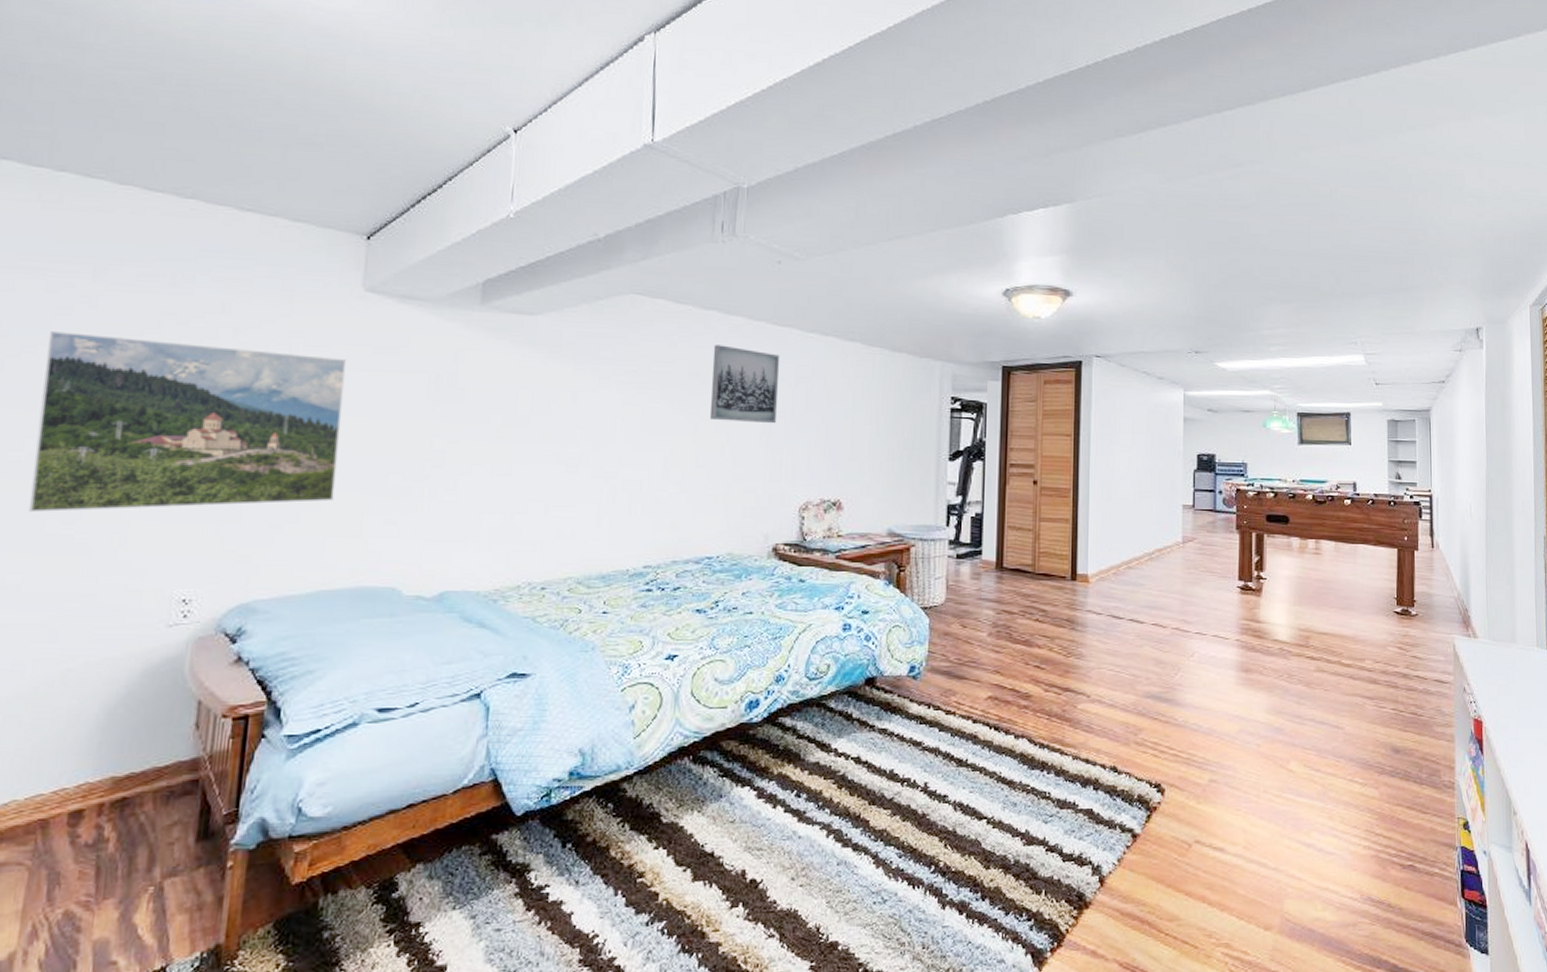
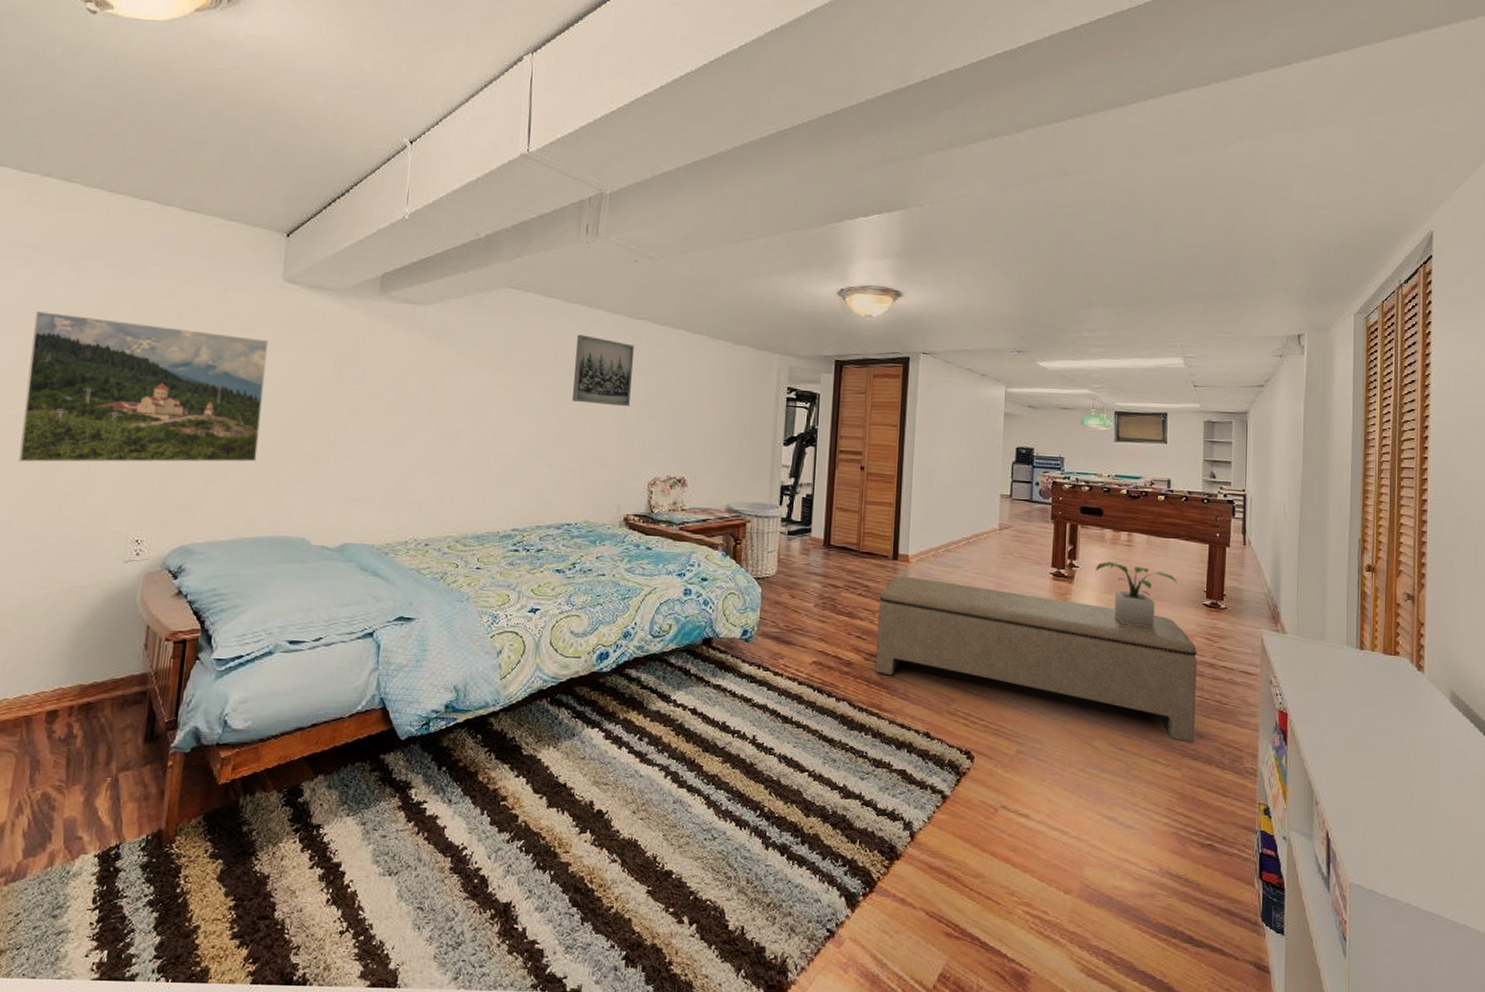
bench: none [1056,597,1391,759] -> present [875,575,1197,743]
potted plant: none [1284,571,1367,639] -> present [1096,561,1177,628]

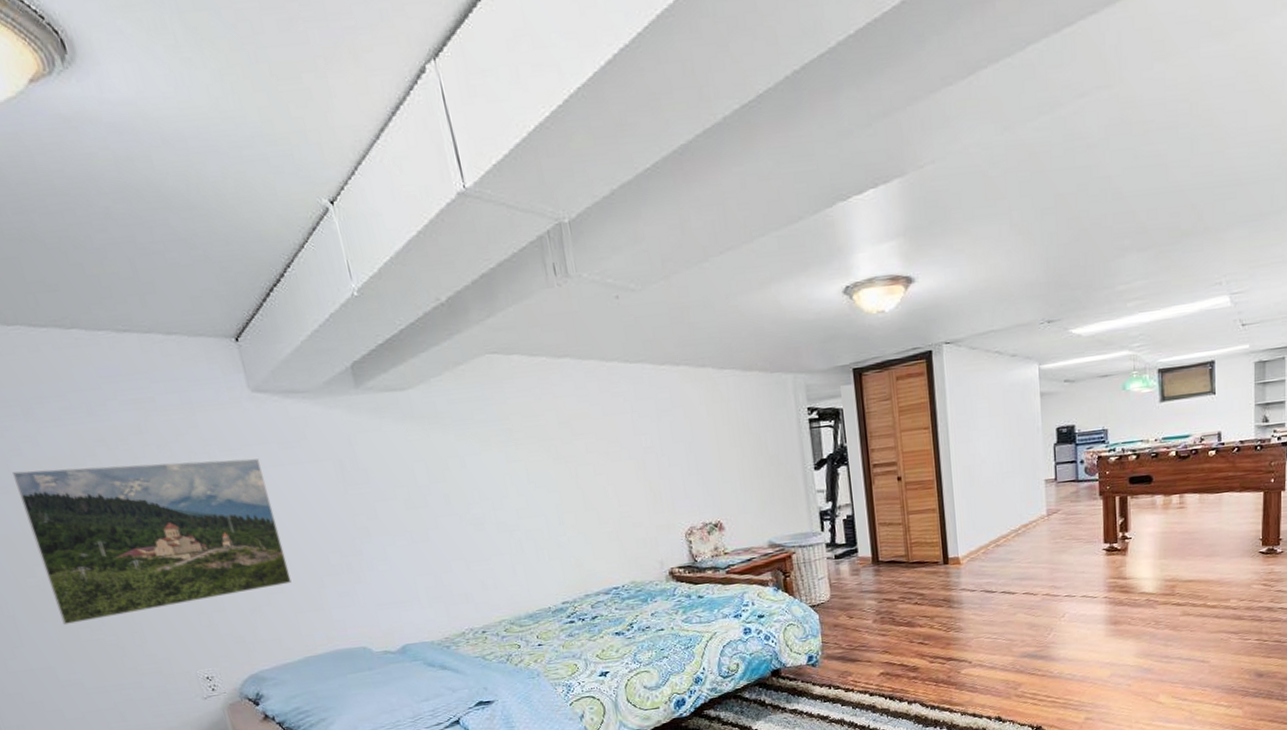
wall art: present [572,334,634,407] -> none [574,391,648,464]
bench: present [875,575,1197,743] -> none [935,570,1255,683]
potted plant: present [1096,561,1177,628] -> none [1149,526,1232,586]

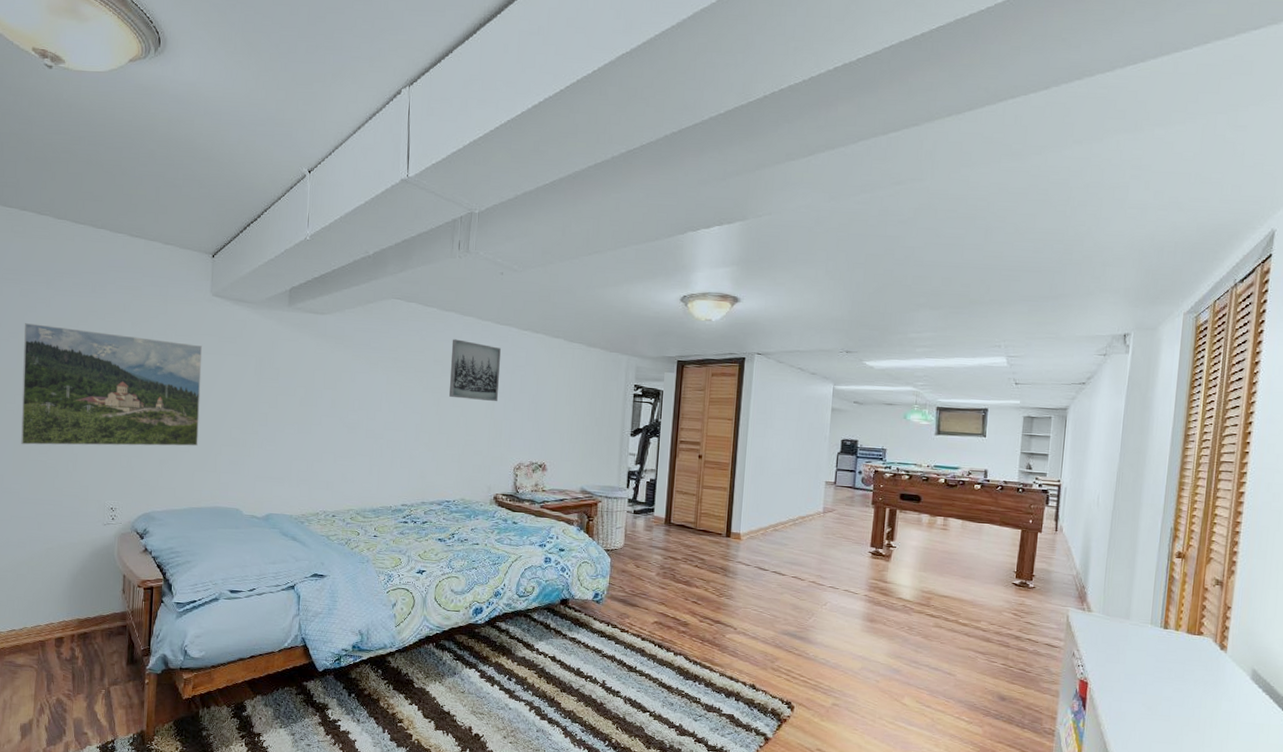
wall art: none [574,391,648,464] -> present [449,339,501,402]

